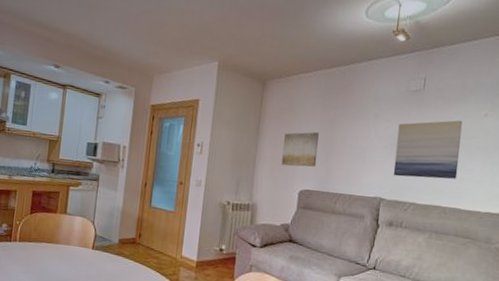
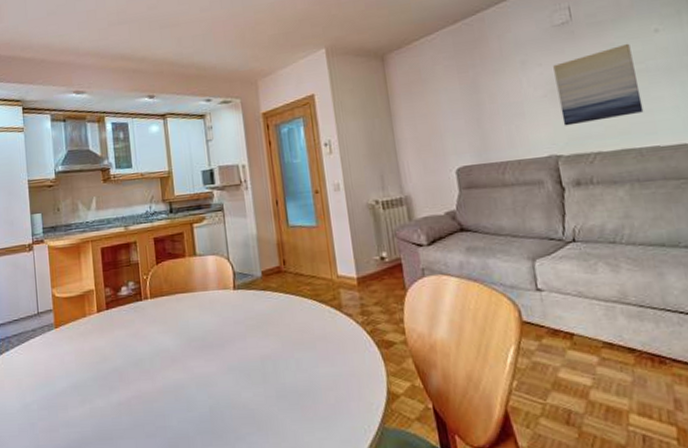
wall art: present [281,131,319,167] -> none [422,97,468,145]

